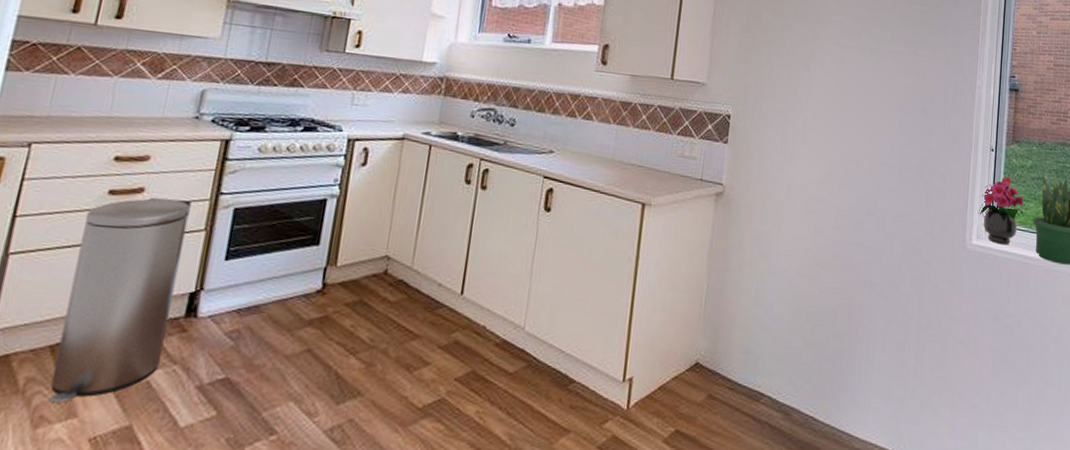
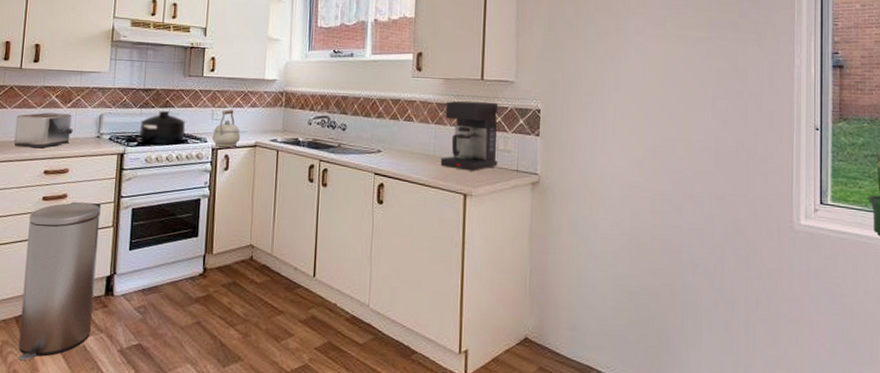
toaster: none [74,82,163,129] -> present [14,112,73,149]
saucepan: none [254,90,318,133] -> present [140,110,186,146]
kettle: none [349,94,387,139] -> present [212,110,241,148]
coffee maker: none [619,100,688,179] -> present [440,100,499,171]
potted flower: present [978,176,1024,245] -> none [805,155,858,225]

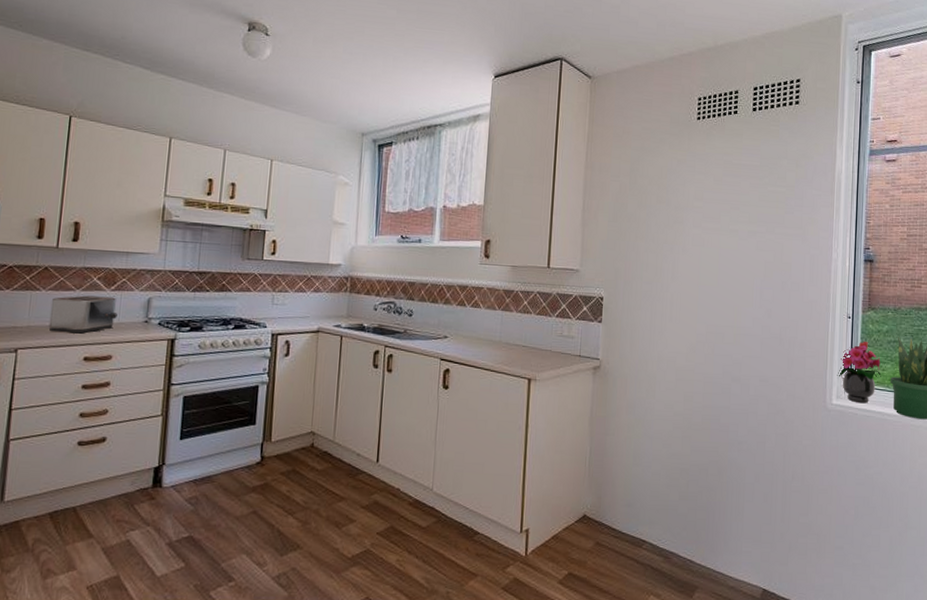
pedal bin: present [18,202,101,361] -> none [52,390,149,559]
saucepan: present [140,110,186,146] -> none [193,294,244,331]
kettle: present [212,110,241,148] -> none [272,294,303,333]
coffee maker: present [440,100,499,171] -> none [506,288,564,357]
potted flower: none [805,155,858,225] -> present [837,341,881,404]

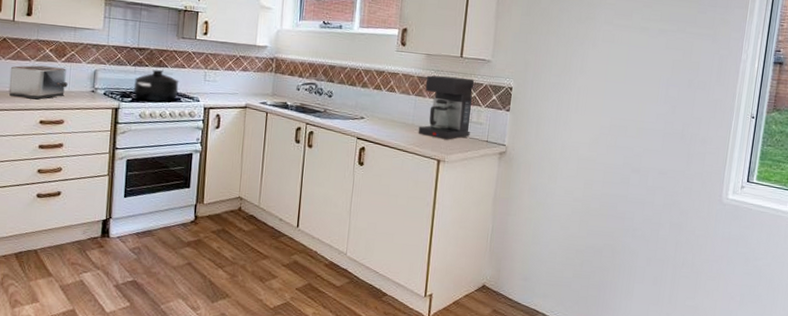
saucepan: none [193,294,244,331] -> present [134,69,179,103]
coffee maker: none [506,288,564,357] -> present [418,75,475,140]
potted flower: present [837,341,881,404] -> none [735,140,780,200]

